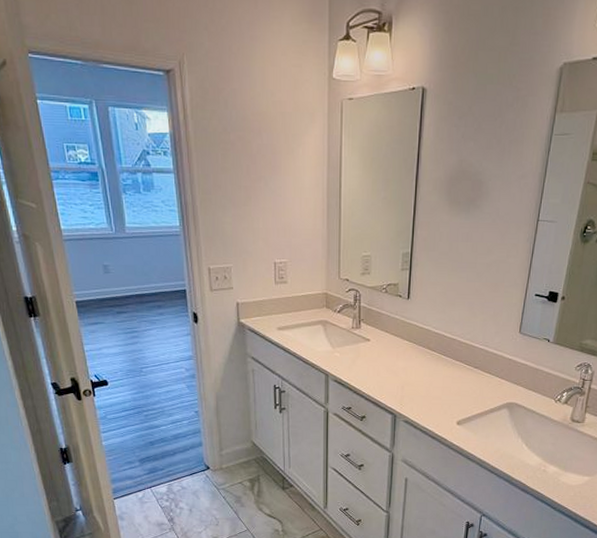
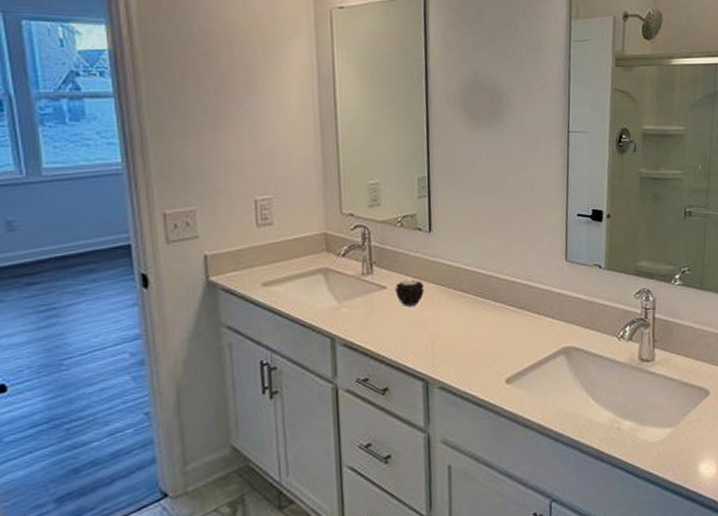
candle: none [376,334,400,357] -> present [395,277,425,307]

